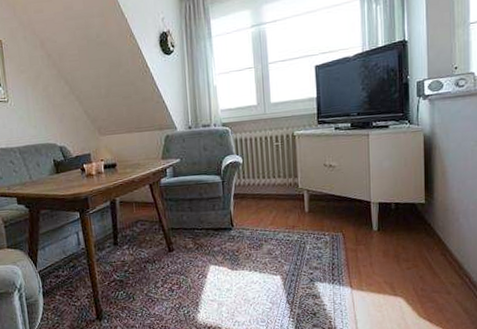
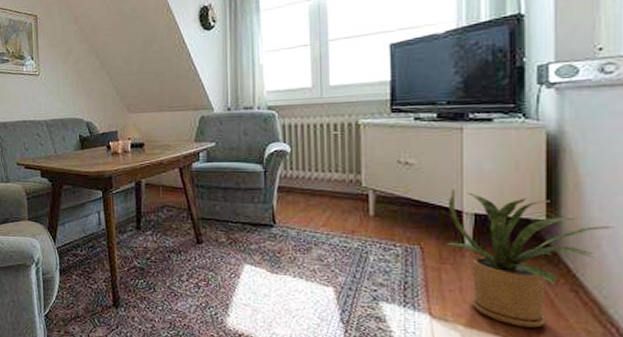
house plant: none [360,184,467,287] -> present [446,189,614,328]

